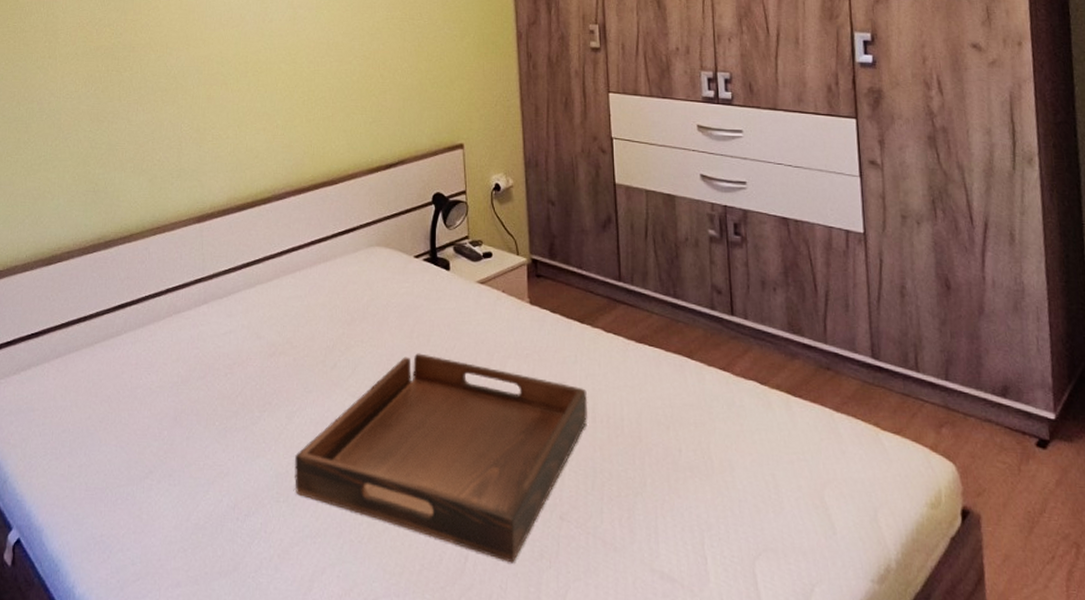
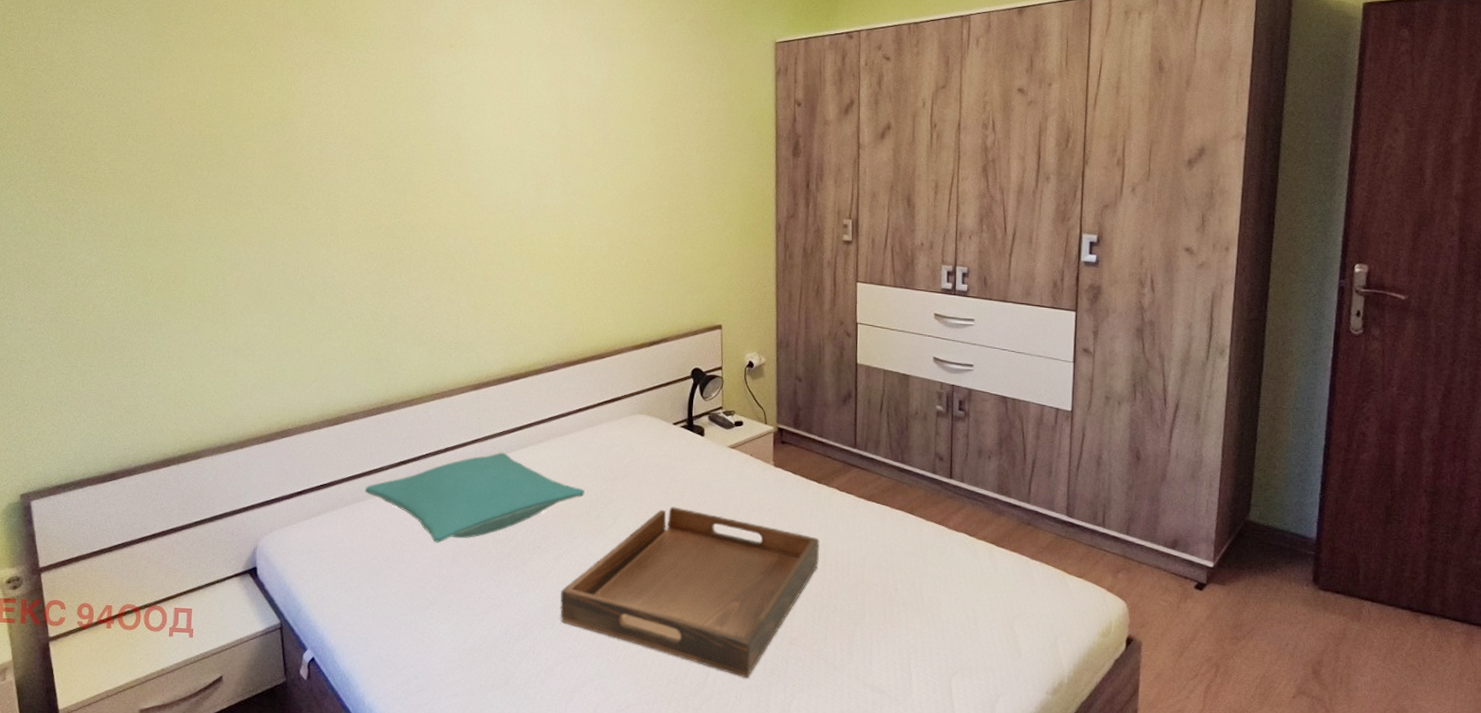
pillow: none [78,292,319,400] -> present [364,452,585,543]

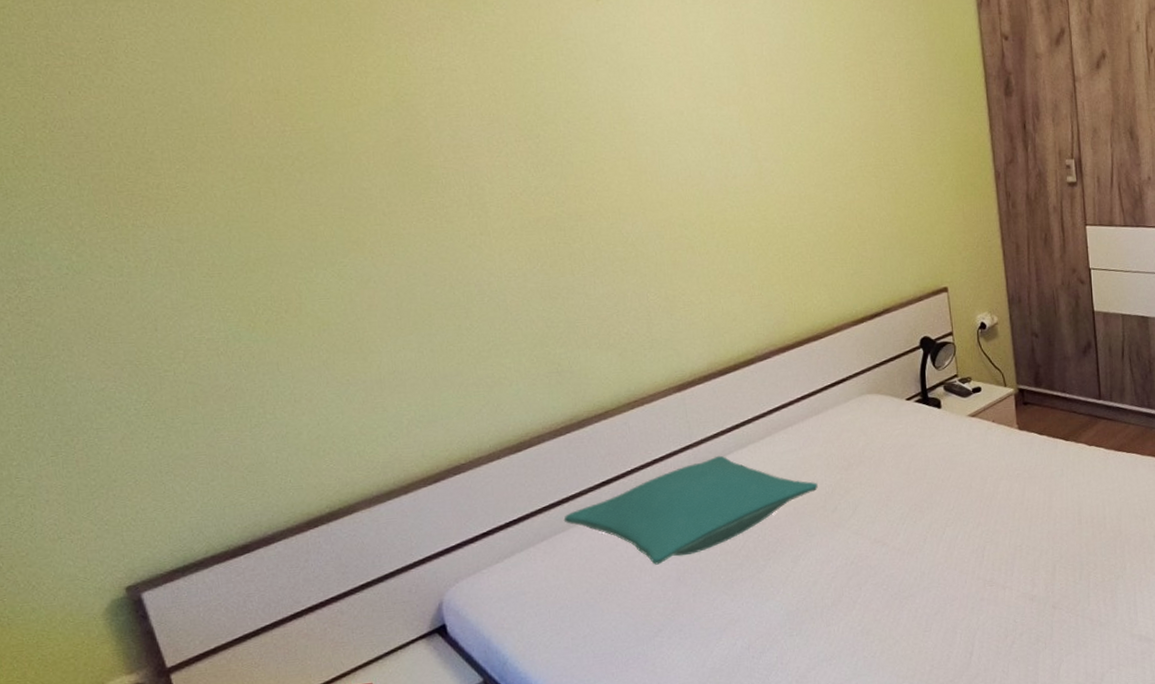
serving tray: present [559,506,820,679] -> none [803,486,1074,651]

